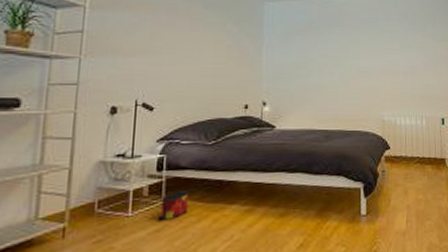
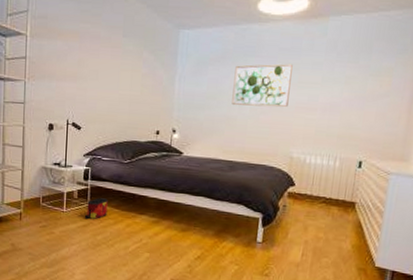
wall art: none [321,32,374,74] -> present [232,64,293,107]

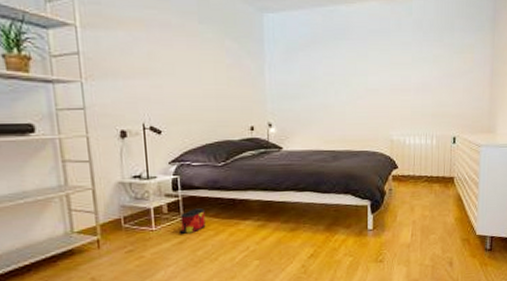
wall art: present [232,64,293,107] -> none [327,45,383,93]

